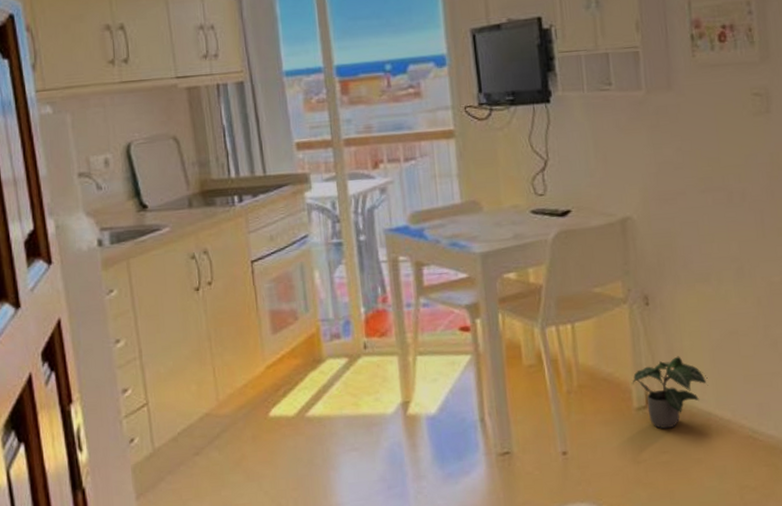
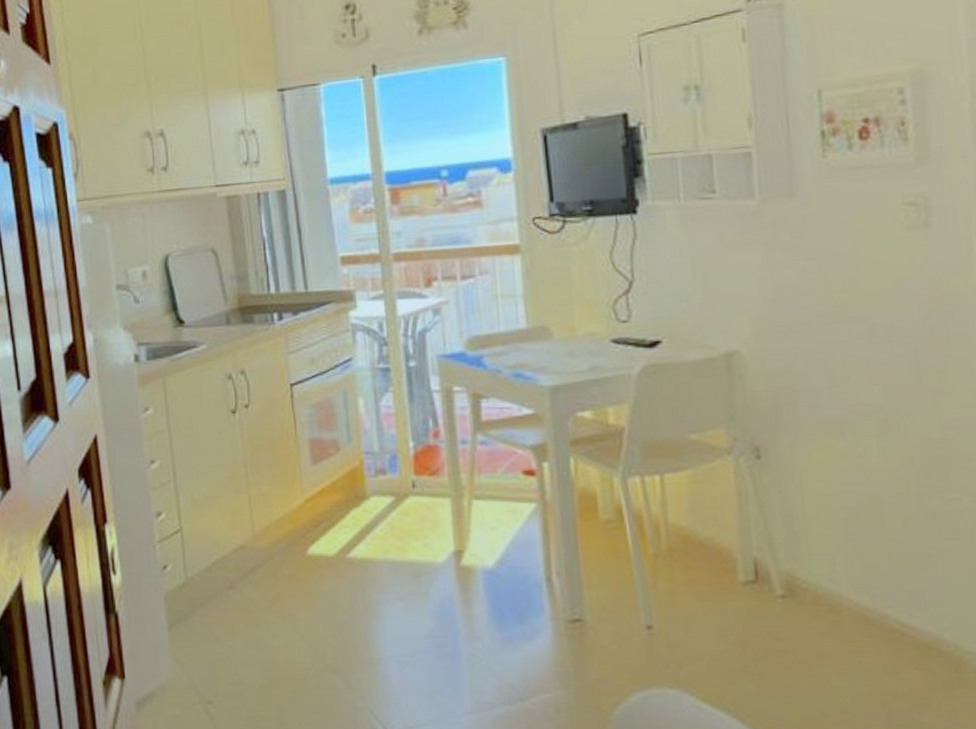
potted plant: present [632,356,708,429] -> none [737,523,839,611]

